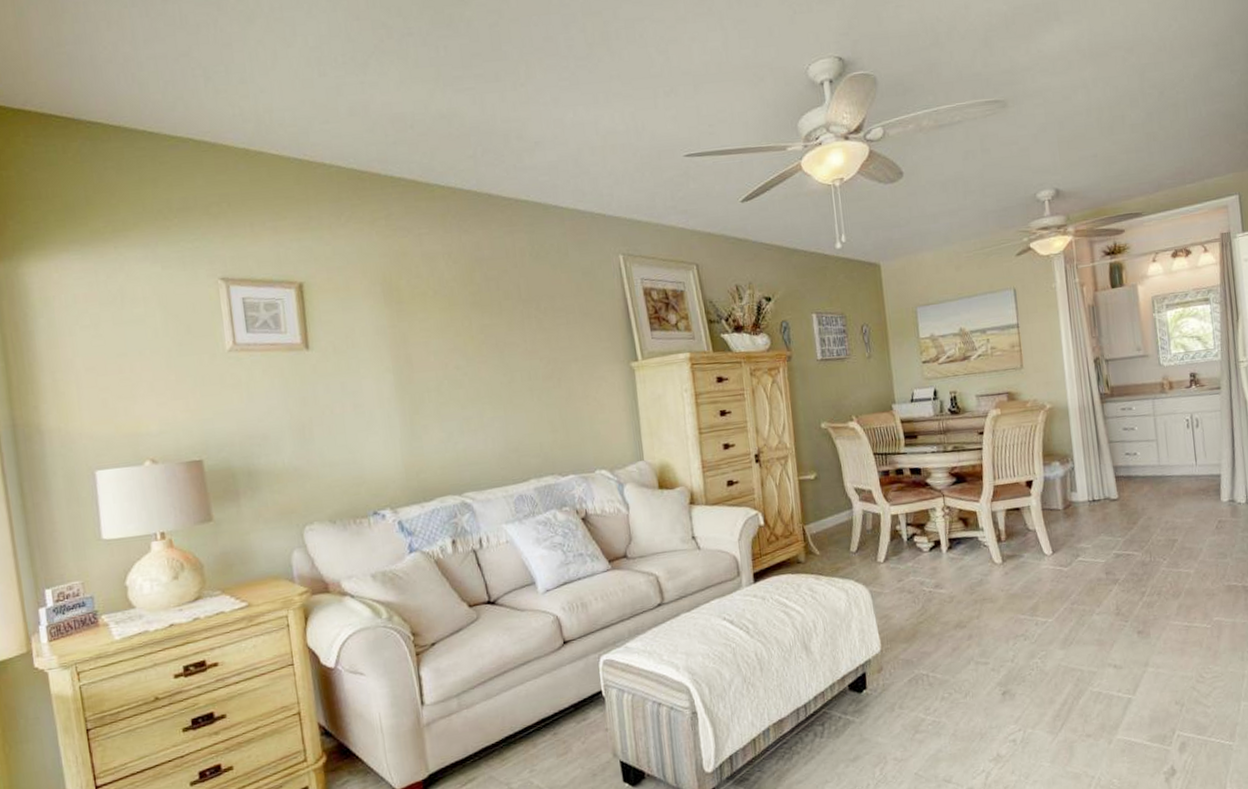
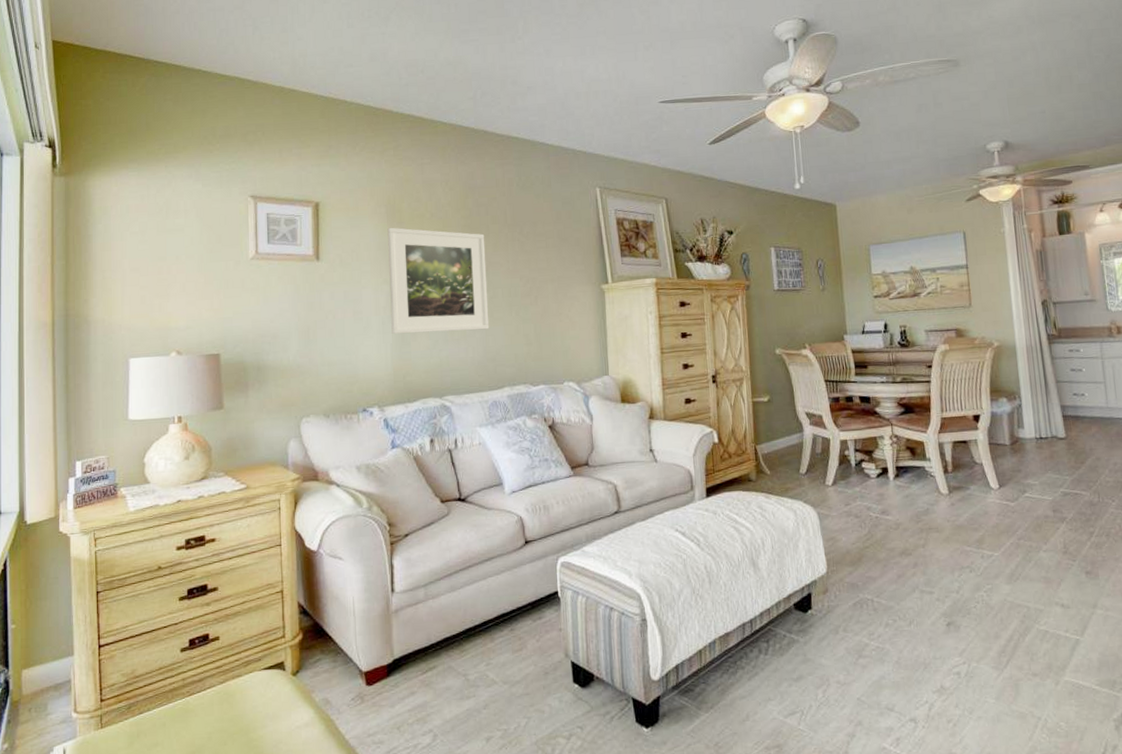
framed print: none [385,308,509,428] -> present [387,227,489,334]

